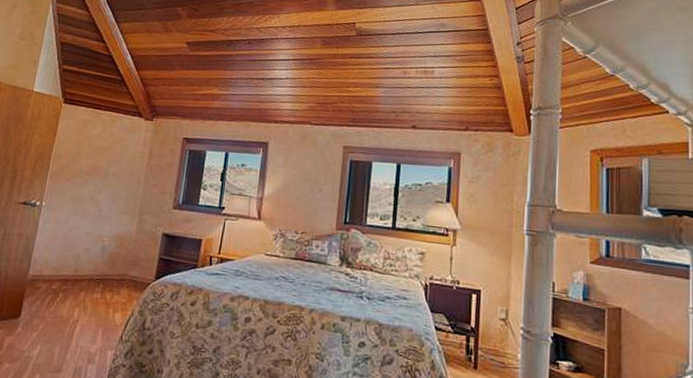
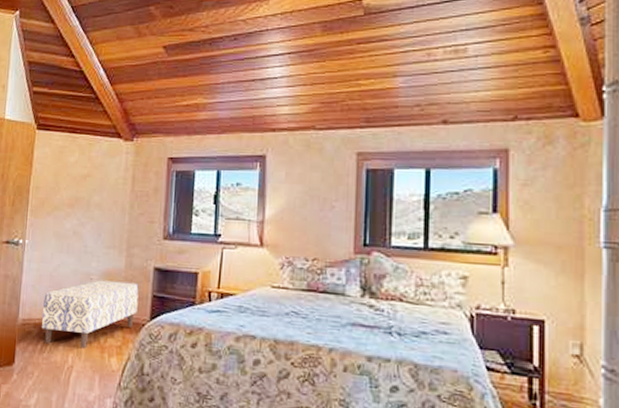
bench: none [51,242,147,305] -> present [42,280,139,349]

